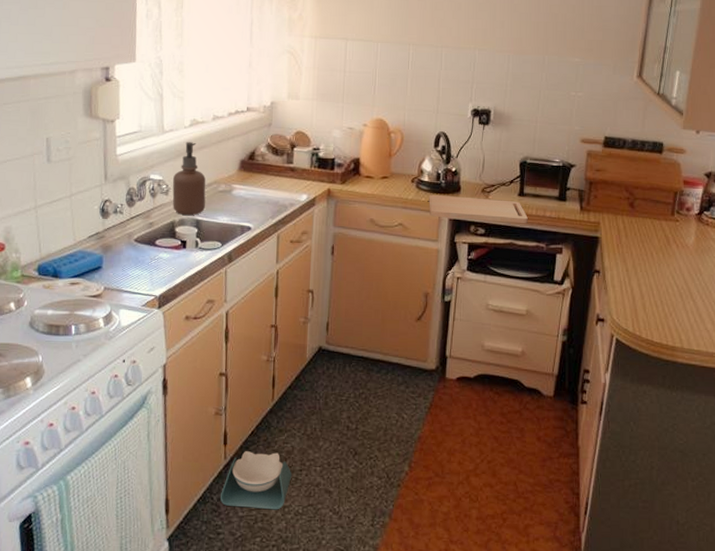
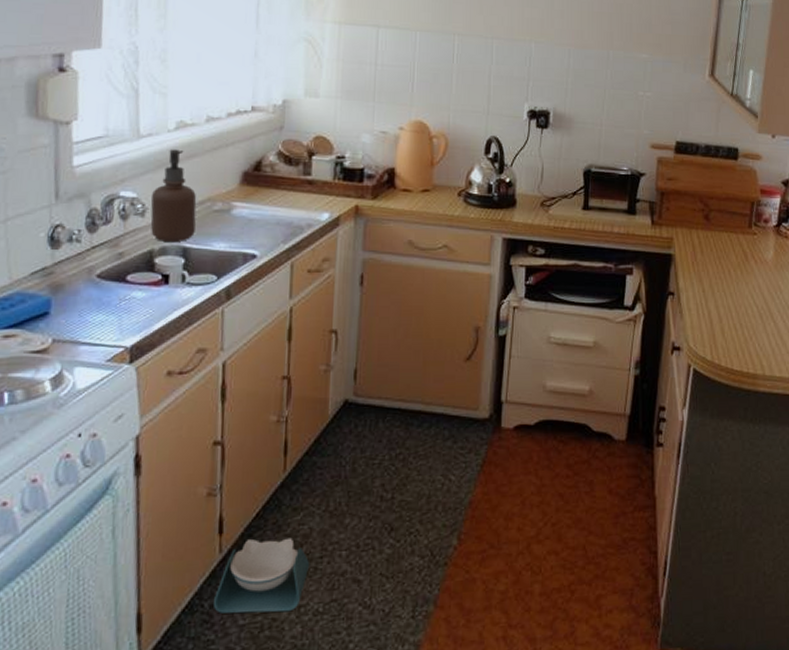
cutting board: present [429,194,528,224] -> none [479,210,594,242]

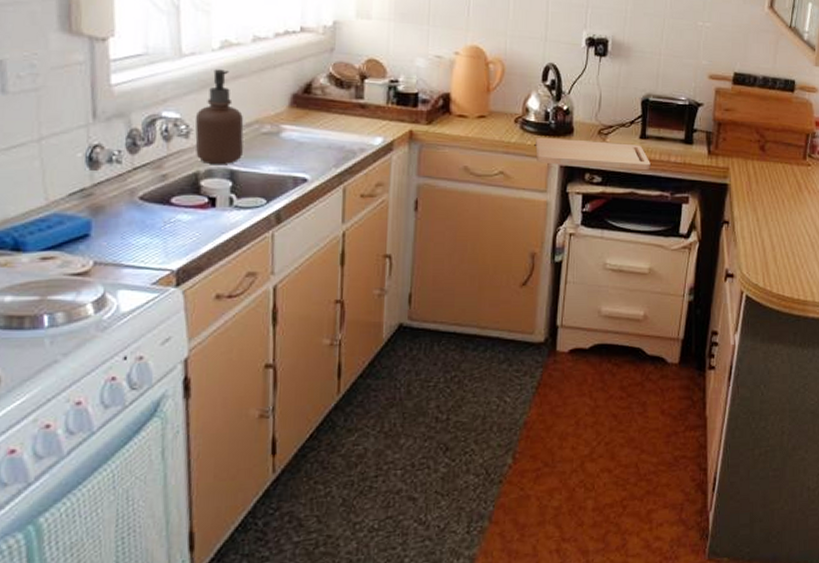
pet bowl: present [212,537,310,614] -> none [266,458,365,532]
cutting board: none [479,210,594,242] -> present [535,137,651,171]

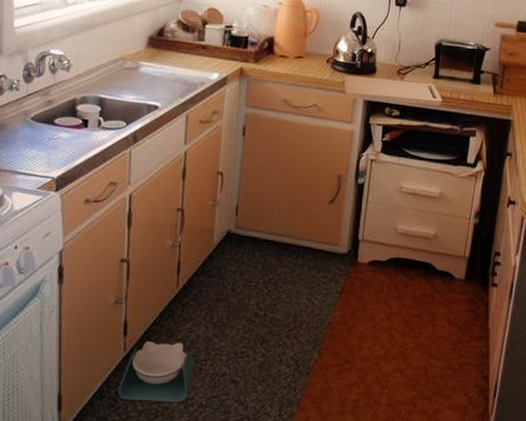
soap dispenser: present [195,69,244,164] -> none [74,16,111,93]
pet bowl: none [266,458,365,532] -> present [118,340,197,403]

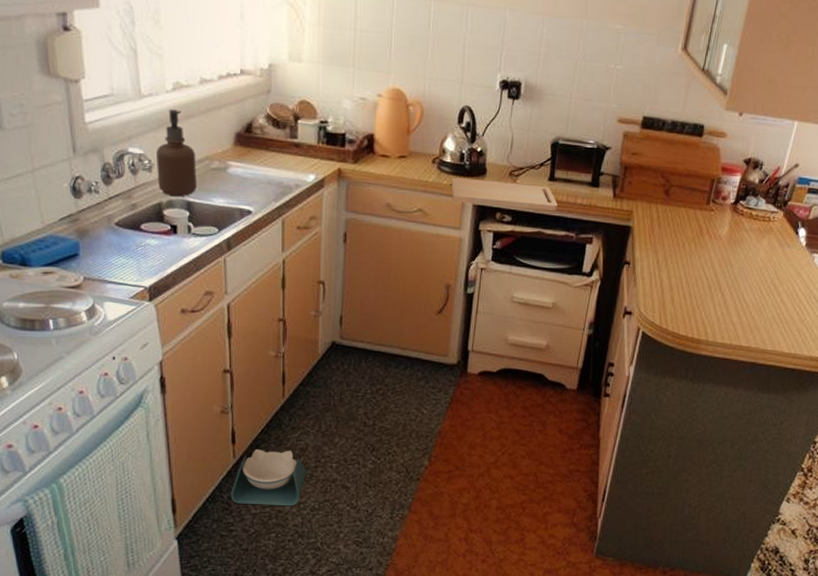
soap dispenser: none [74,16,111,93] -> present [155,109,196,196]

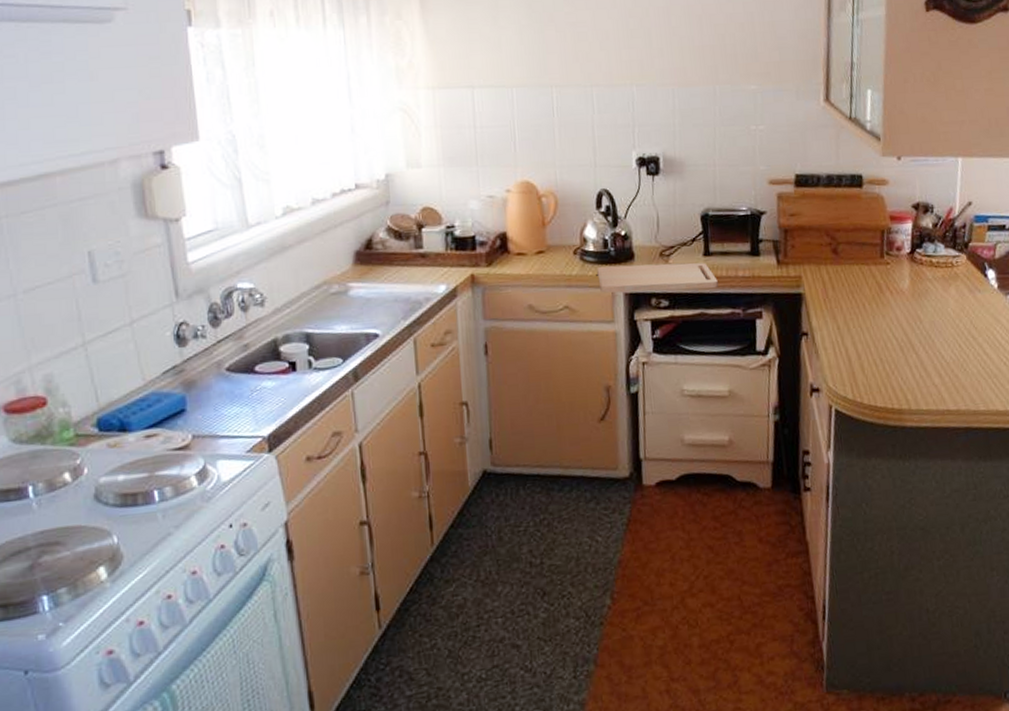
soap dispenser: present [155,109,196,196] -> none [267,235,315,329]
pet bowl: present [230,448,307,507] -> none [378,609,469,686]

